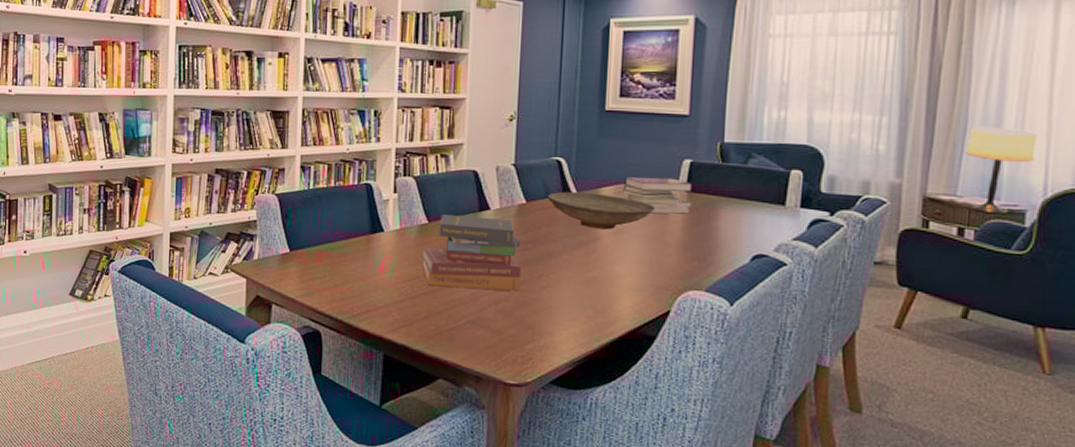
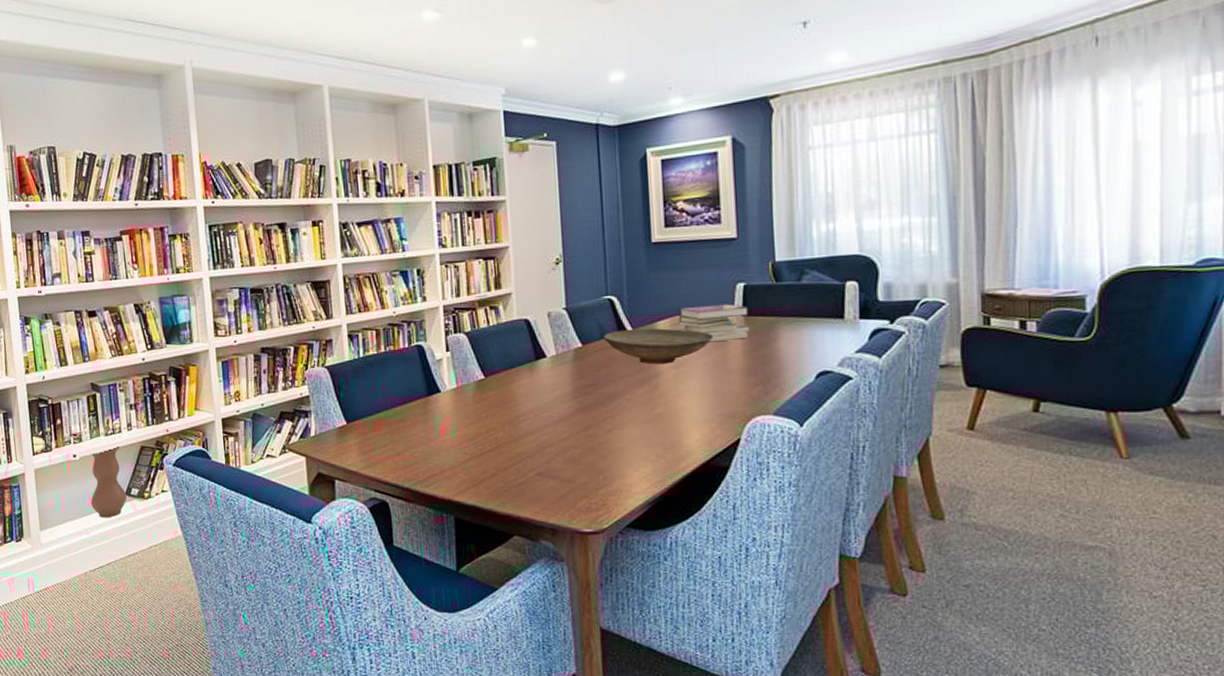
vase: none [35,247,71,315] -> present [90,445,127,518]
books: present [421,215,522,291] -> none [481,365,586,442]
table lamp: present [966,126,1037,215] -> none [1019,214,1089,304]

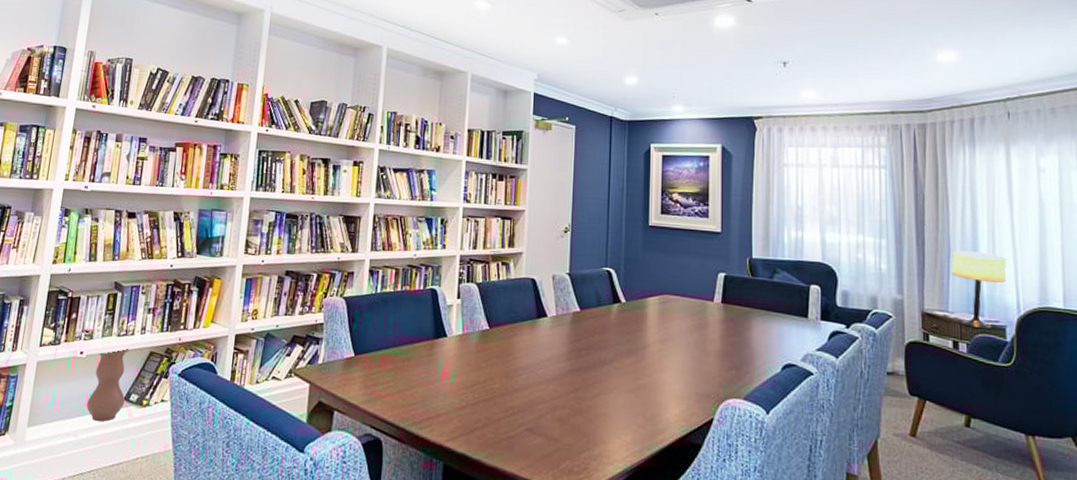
decorative bowl: present [604,328,714,365] -> none [600,300,696,338]
books: present [678,304,749,343] -> none [666,288,727,325]
table lamp: none [1019,214,1089,304] -> present [951,250,1007,330]

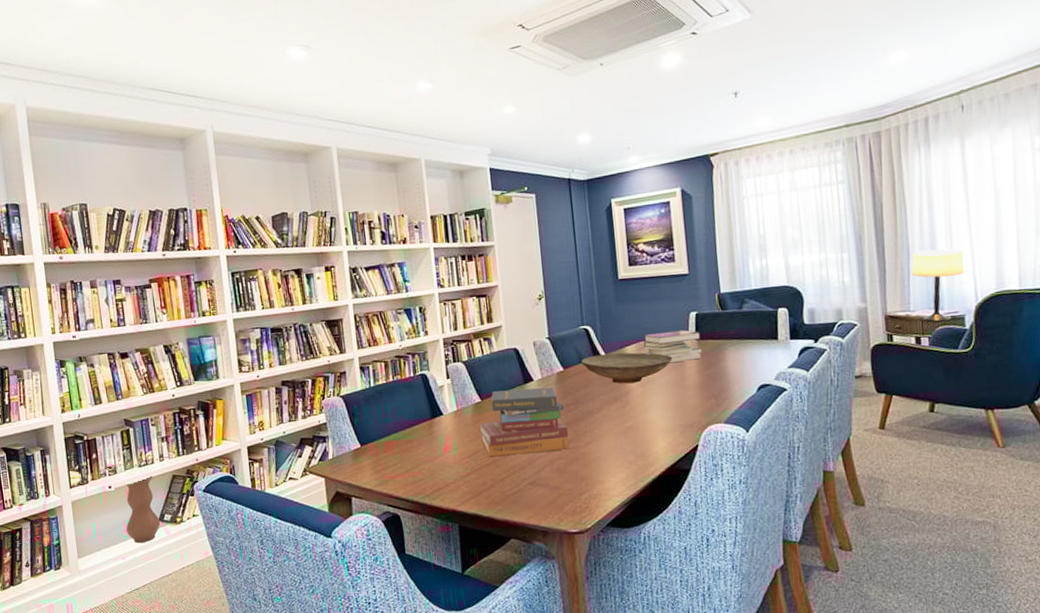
books: none [482,321,577,399] -> present [479,387,569,457]
decorative bowl: none [600,300,696,338] -> present [581,352,673,384]
books: none [666,288,727,325] -> present [643,330,702,364]

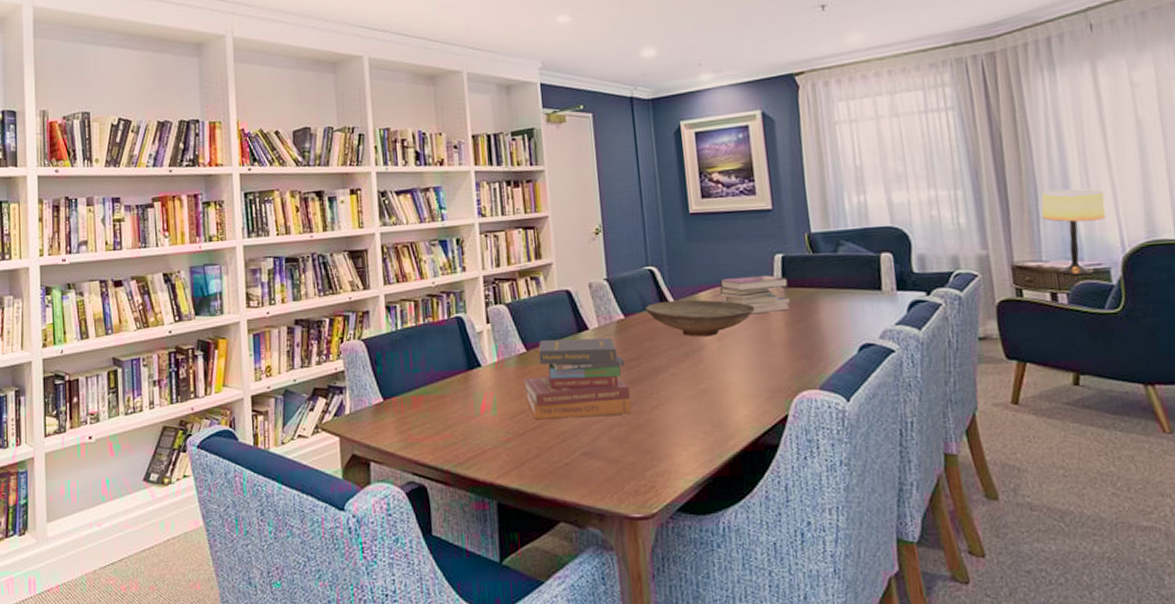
vase: present [126,475,161,544] -> none [104,426,146,508]

